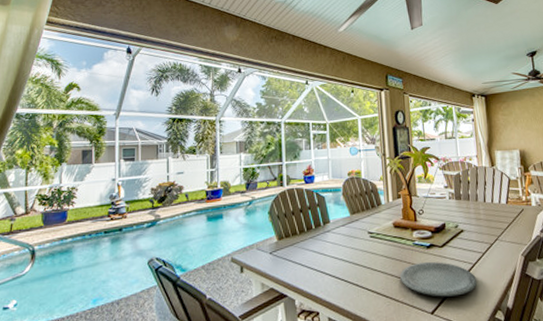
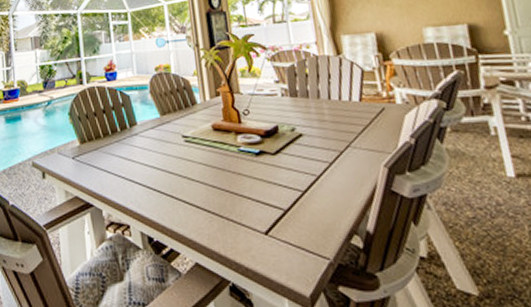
plate: present [400,261,478,297] -> none [223,171,324,215]

